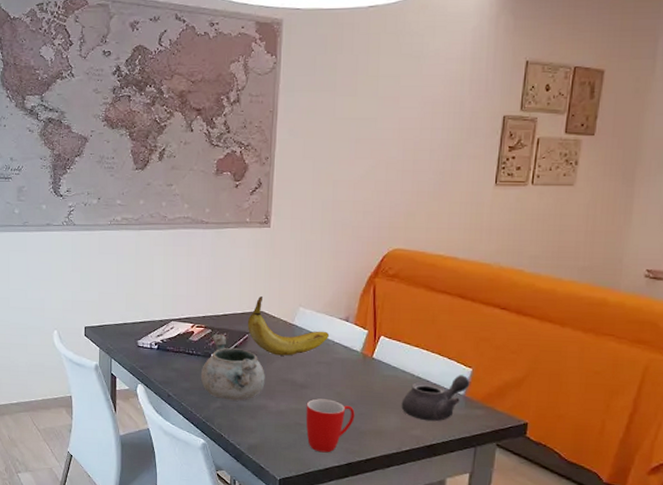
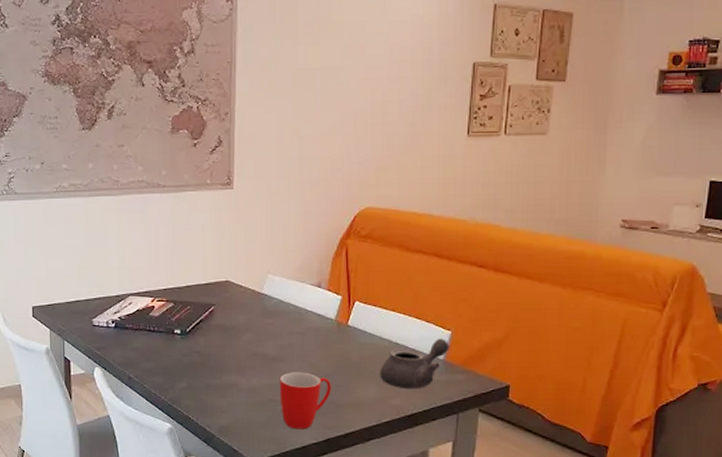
decorative bowl: present [200,333,265,401] -> none [163,307,234,379]
banana: present [247,296,330,356] -> none [212,265,302,328]

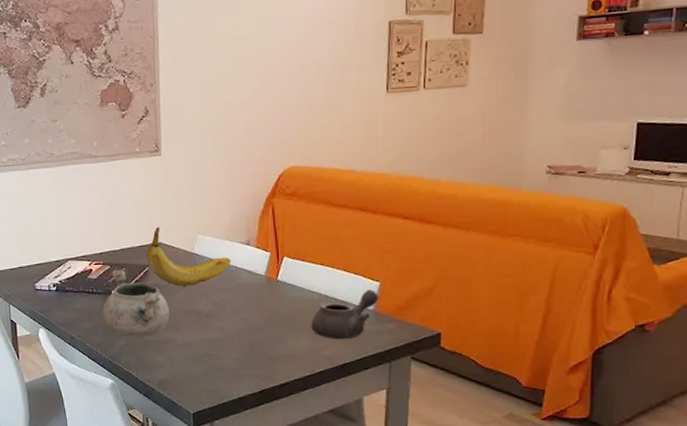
decorative bowl: none [163,307,234,379] -> present [102,269,170,337]
banana: none [212,265,302,328] -> present [146,227,232,286]
mug: present [279,372,331,430] -> none [214,326,264,382]

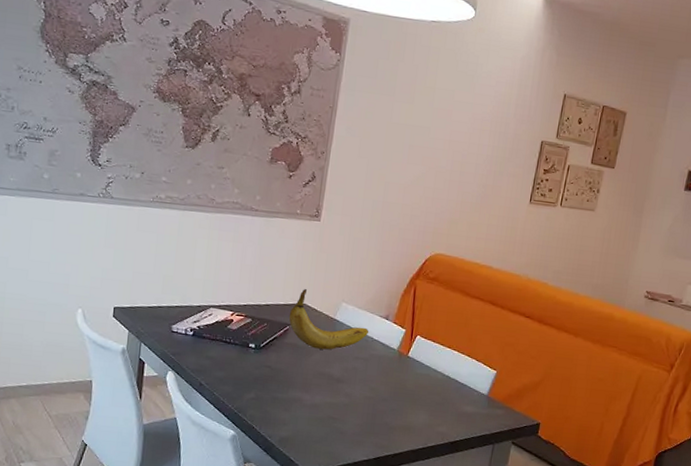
decorative bowl: present [102,269,170,337] -> none [236,323,303,393]
teapot: present [311,289,379,340] -> none [430,376,494,420]

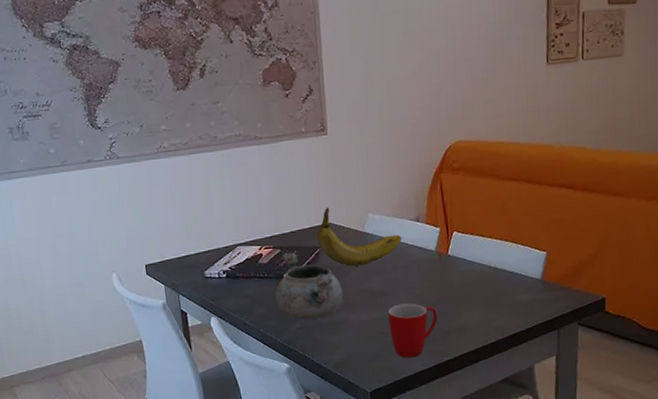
decorative bowl: none [236,323,303,393] -> present [275,252,343,320]
mug: none [338,393,387,447] -> present [387,303,438,358]

